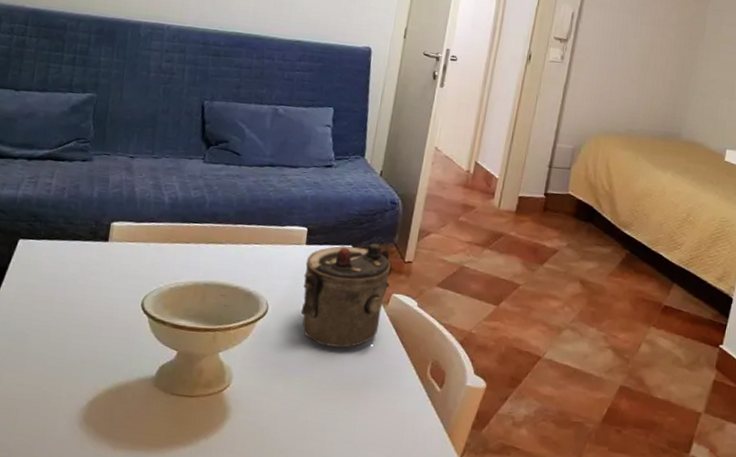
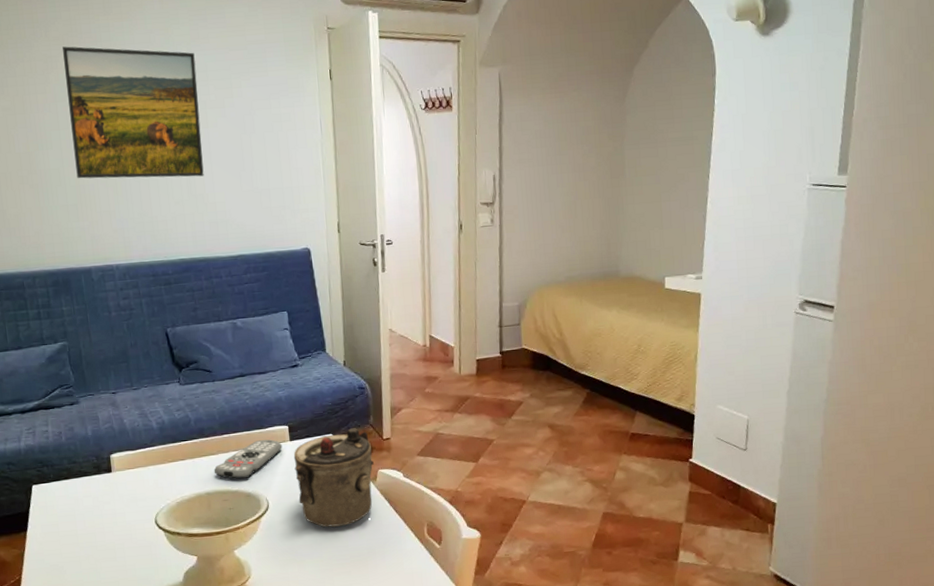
remote control: none [217,237,297,276] -> present [213,439,282,479]

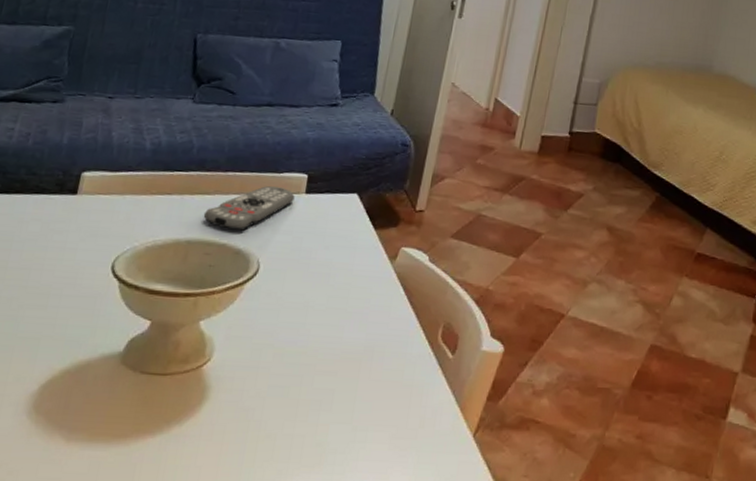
teapot: present [293,428,374,528] -> none [296,190,401,311]

